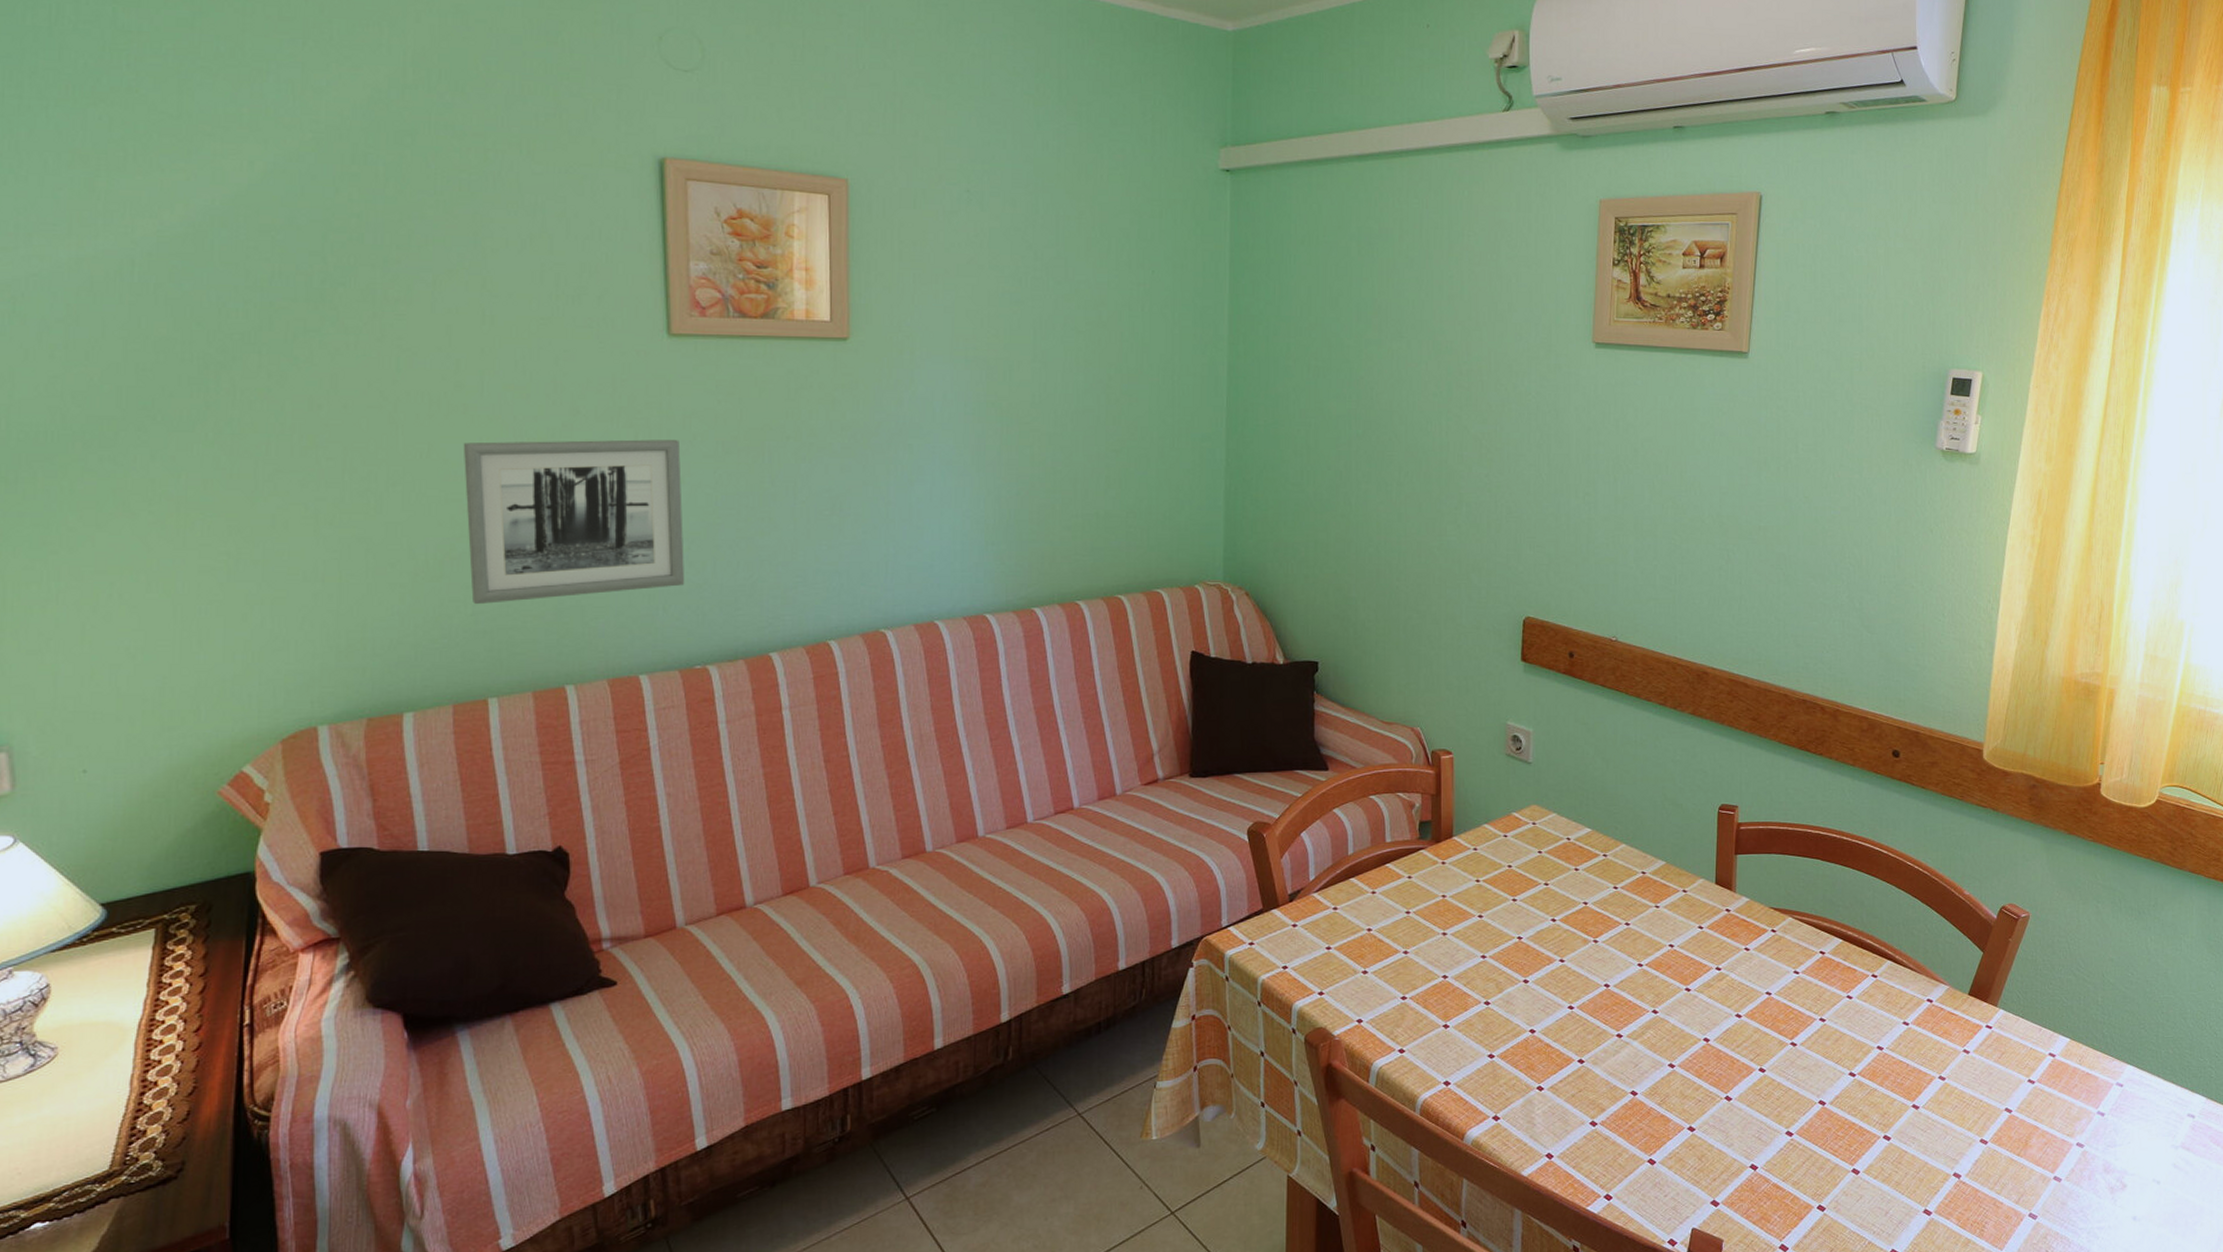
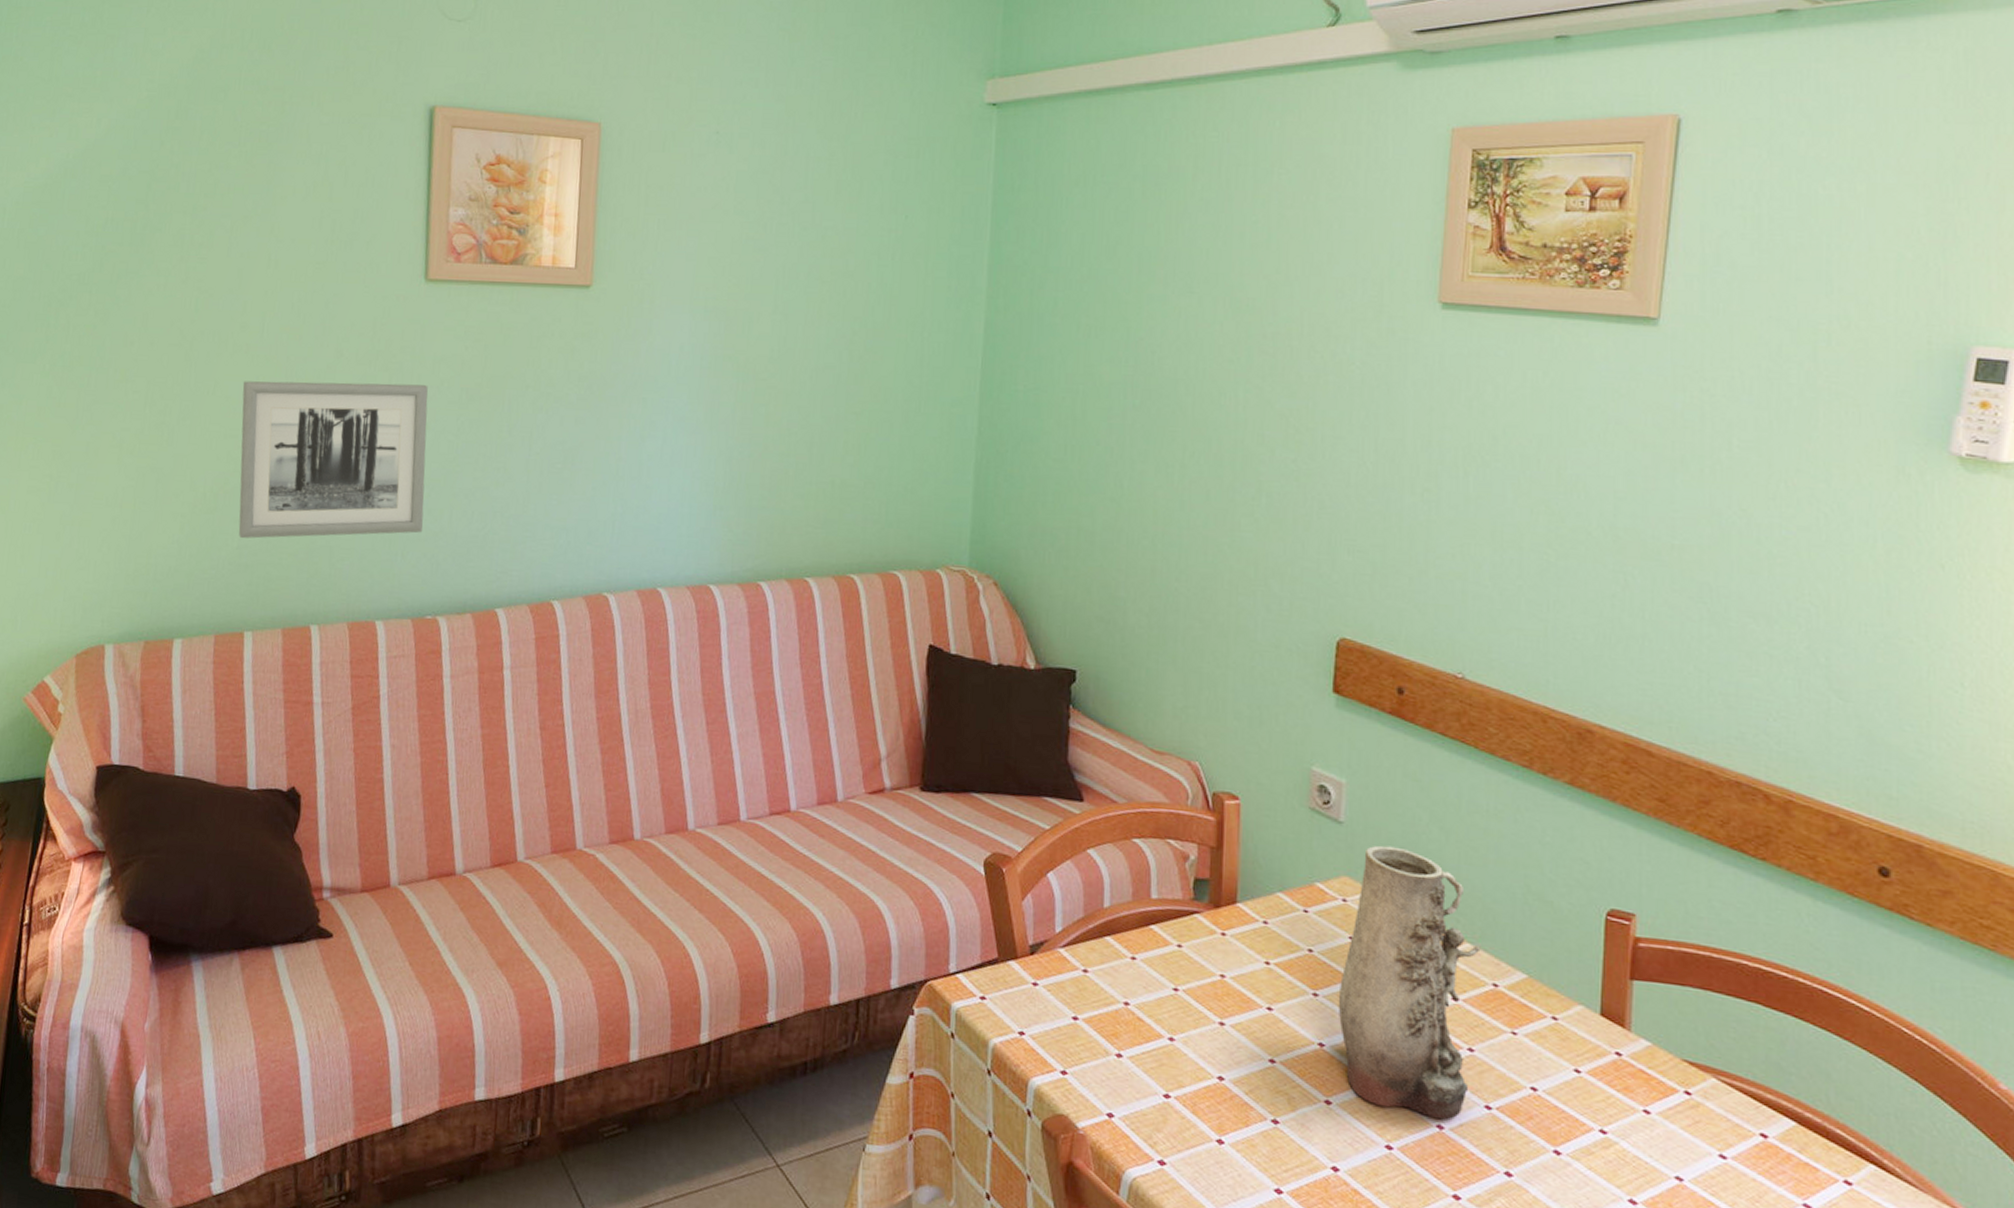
vase: none [1531,777,1633,980] -> present [1338,845,1481,1120]

